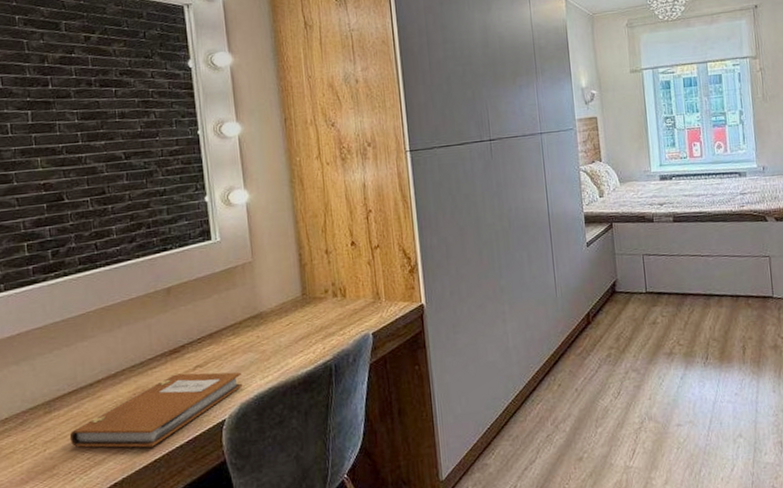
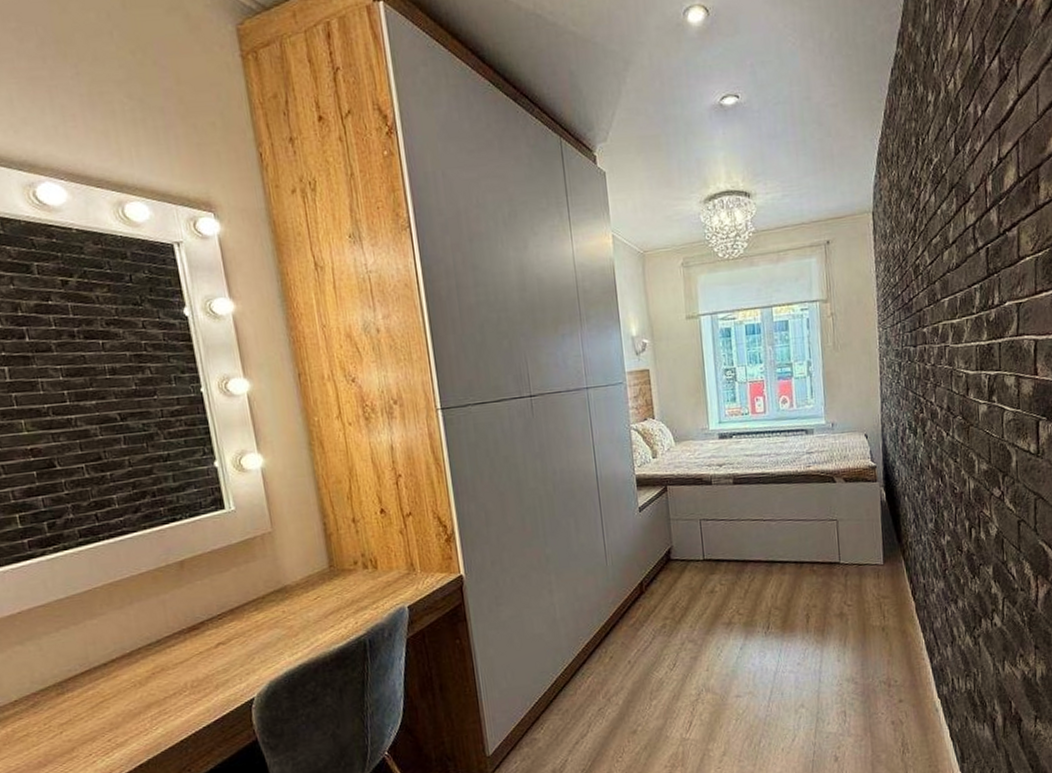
notebook: present [69,372,242,448] -> none [86,649,270,729]

